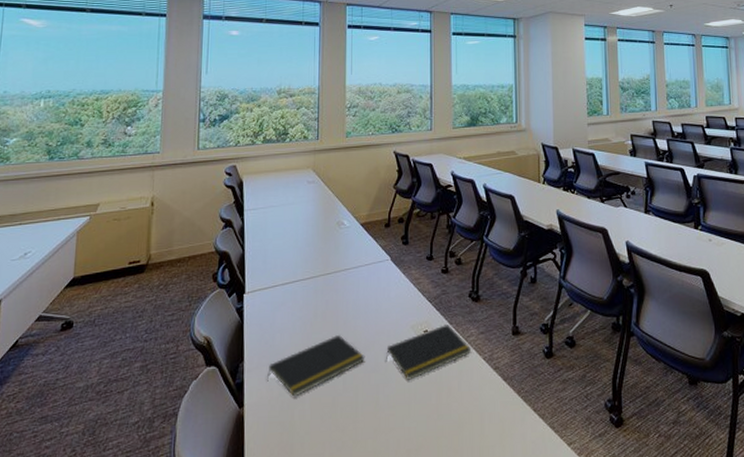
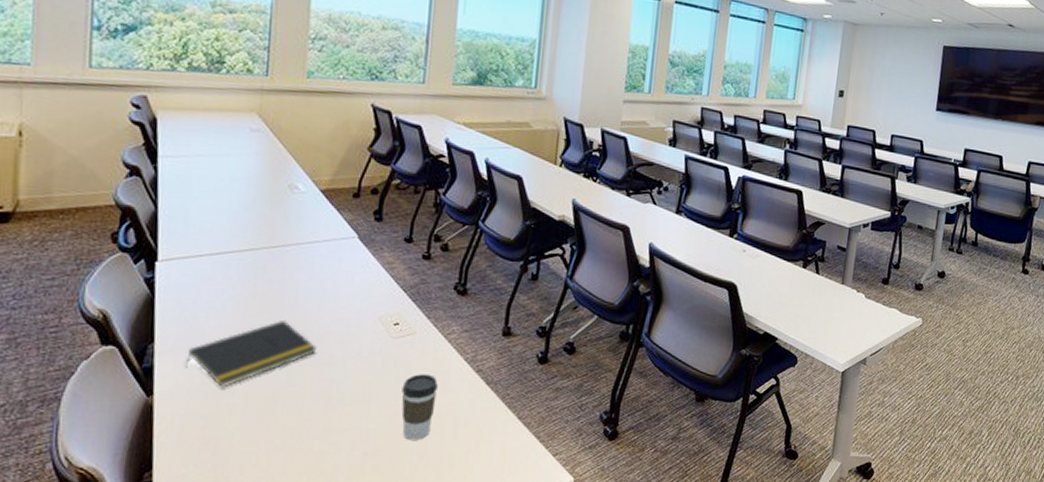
notepad: present [385,325,472,380] -> none [342,318,452,377]
coffee cup: none [434,374,464,436] -> present [401,374,439,440]

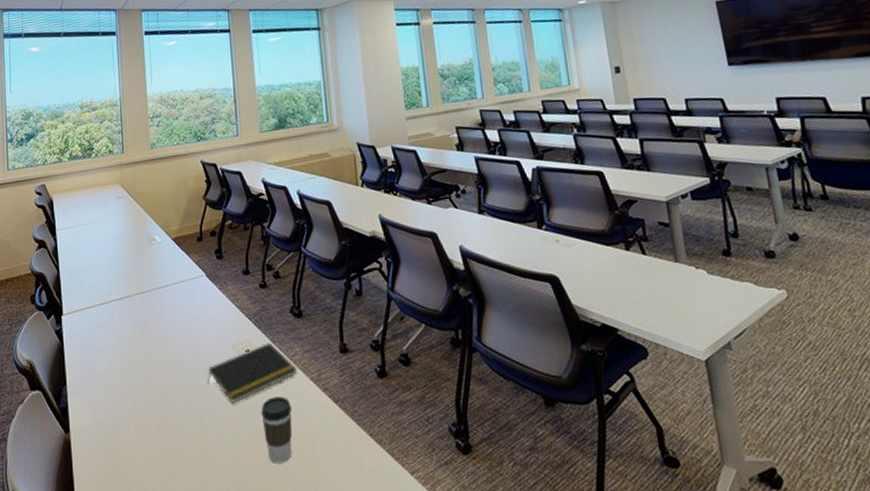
notepad: present [184,321,317,388] -> none [89,356,187,422]
notepad: none [342,318,452,377] -> present [207,343,298,403]

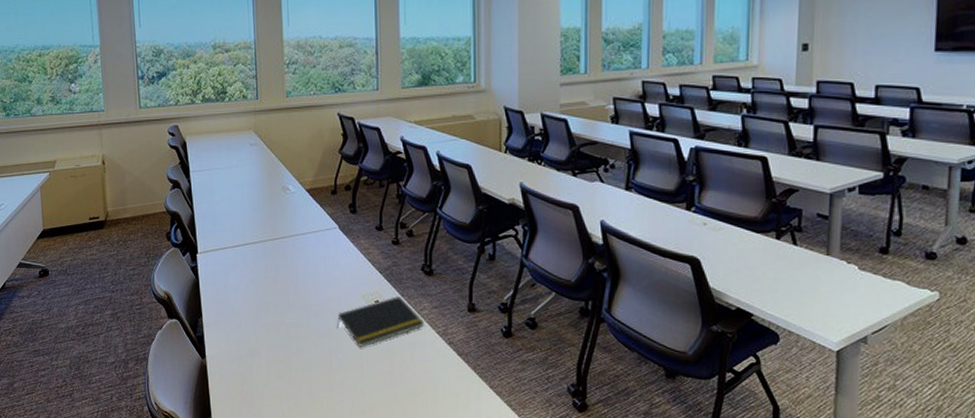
coffee cup: present [261,396,293,463] -> none [387,345,417,403]

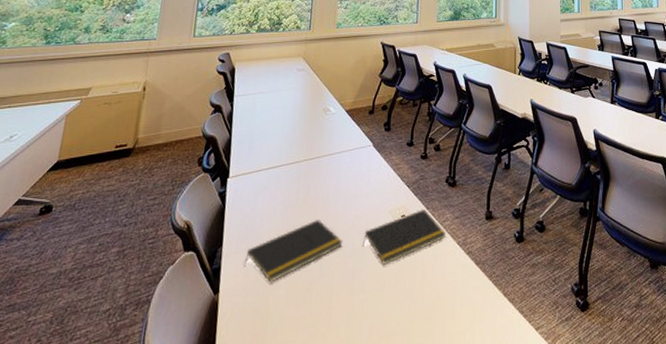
notepad: none [224,299,317,353] -> present [243,220,343,283]

